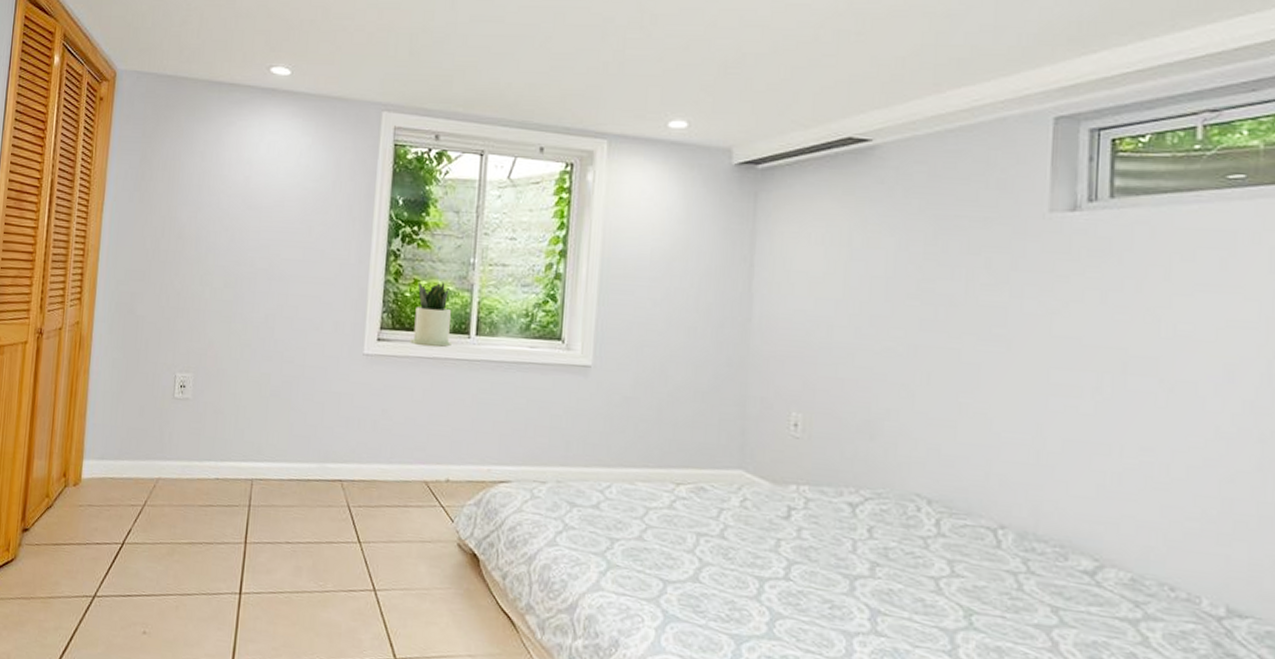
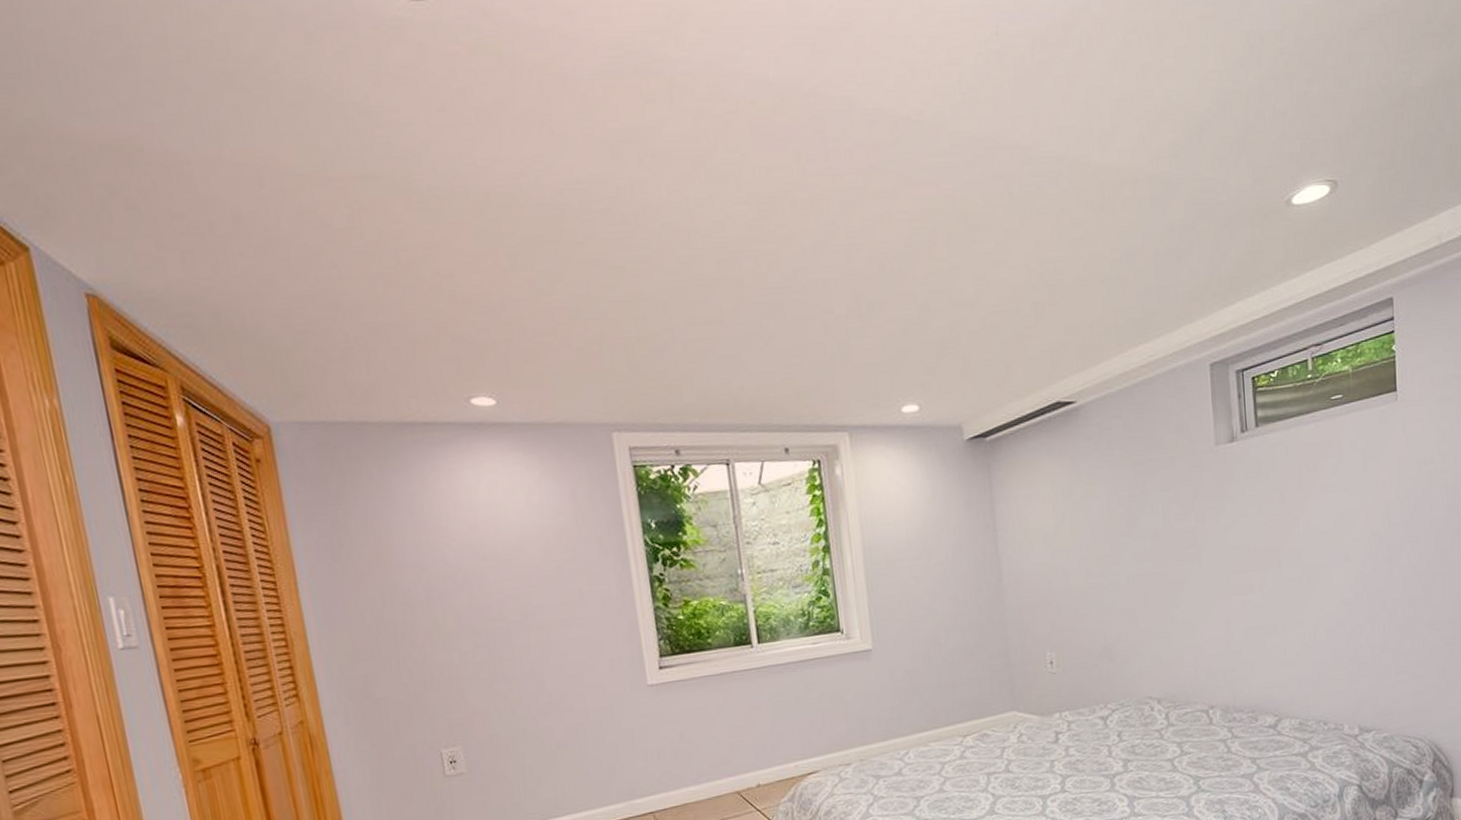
planter: present [410,281,453,348] -> none [688,598,737,666]

